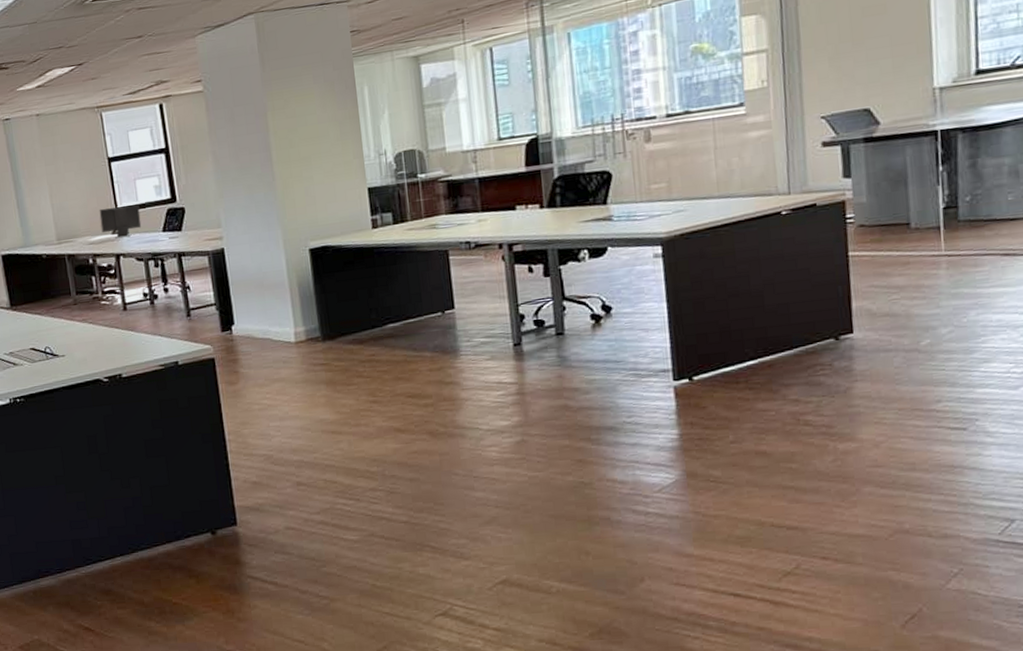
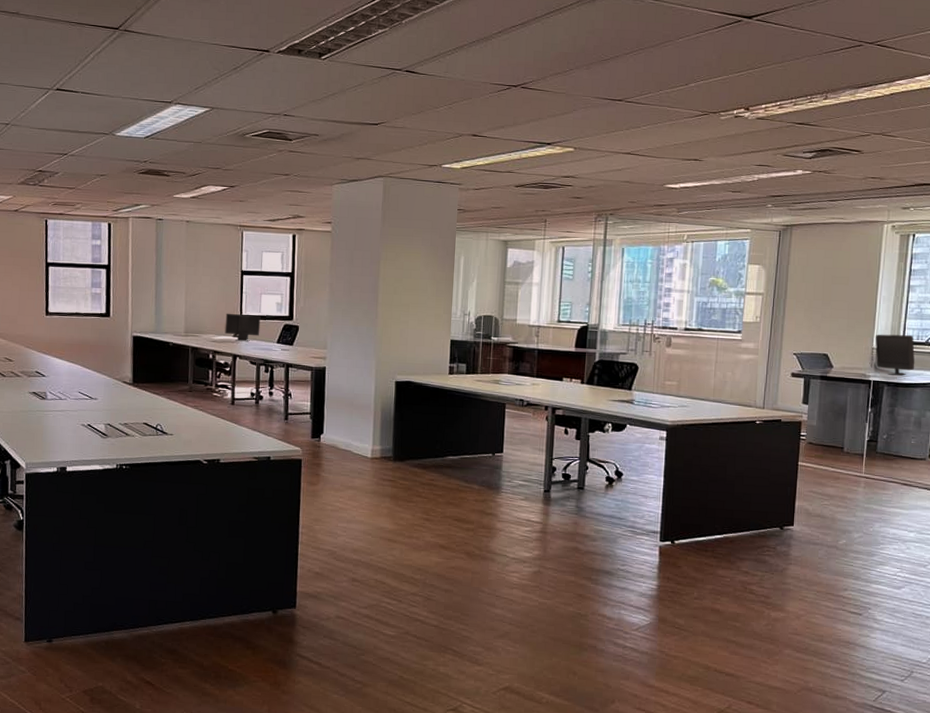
computer monitor: none [935,60,1000,120] -> present [875,334,915,376]

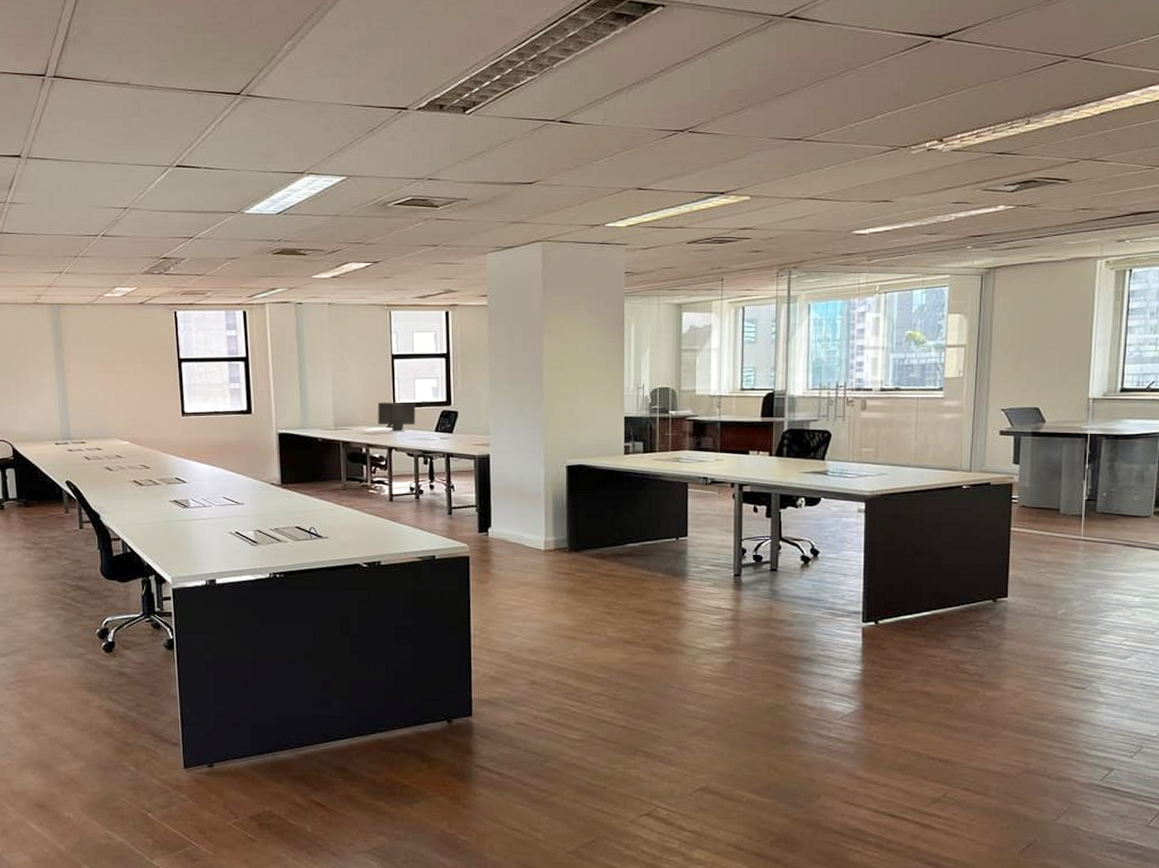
computer monitor: present [875,334,915,376] -> none [1090,382,1136,428]

